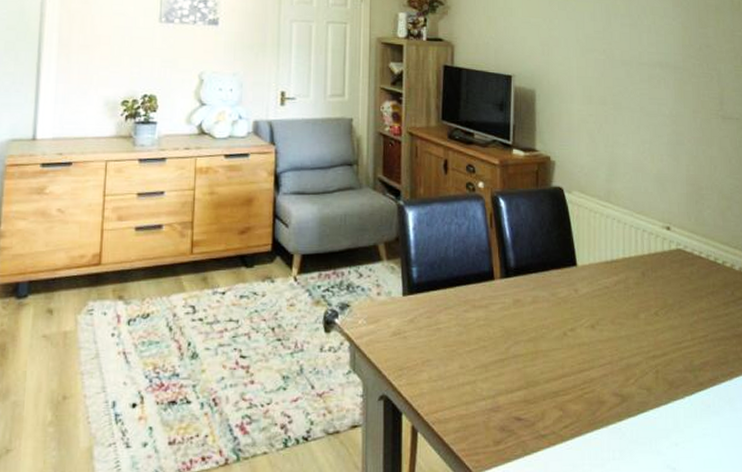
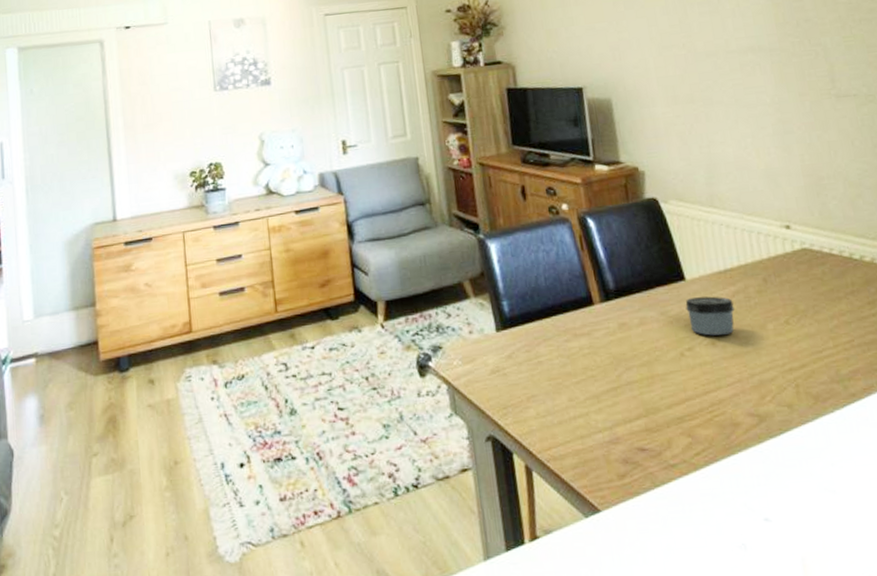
jar: none [574,283,614,319] -> present [685,296,735,336]

